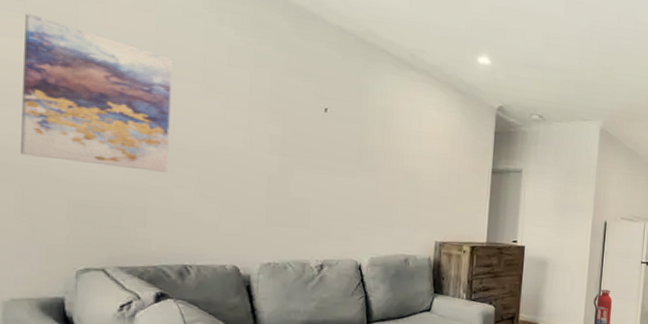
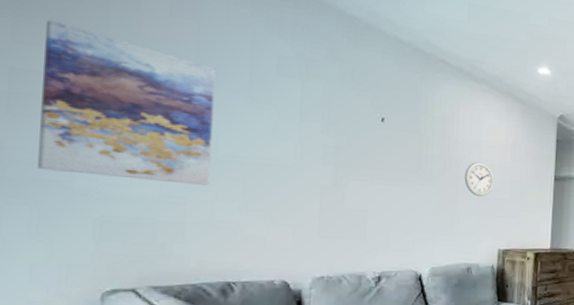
wall clock: none [403,153,432,189] -> present [464,162,494,197]

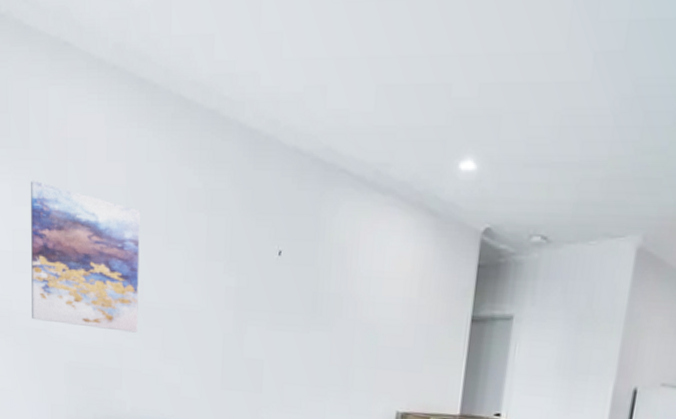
wall clock: present [464,162,494,197] -> none [362,300,396,345]

